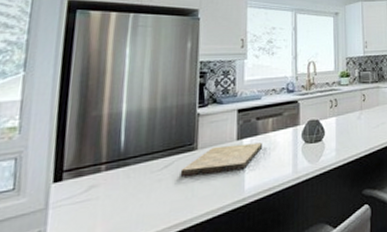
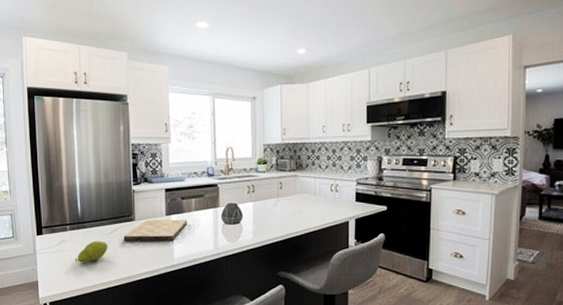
fruit: none [107,179,158,213] -> present [74,241,108,263]

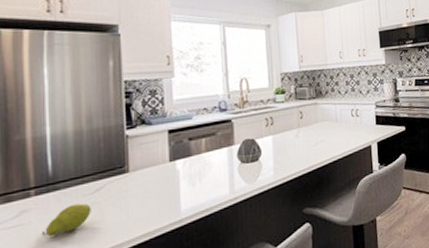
cutting board: present [123,219,187,241] -> none [113,163,196,199]

